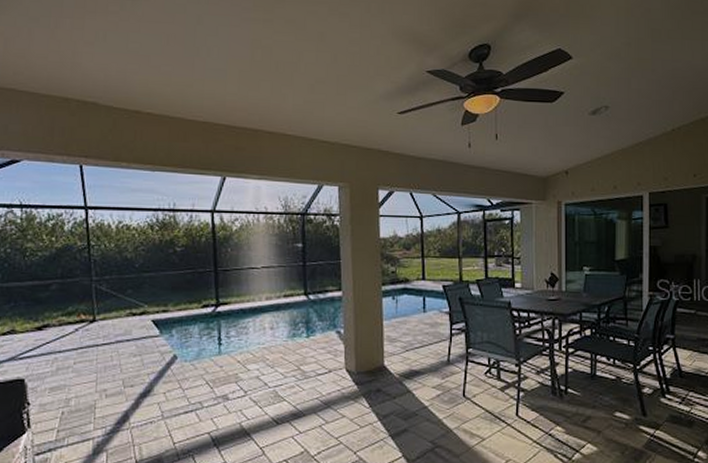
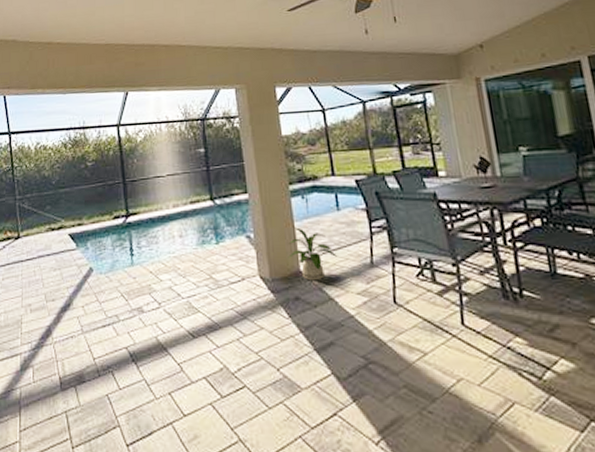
house plant: none [374,326,418,375] -> present [288,227,337,281]

